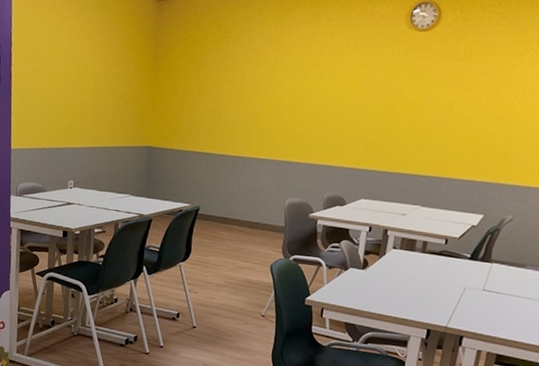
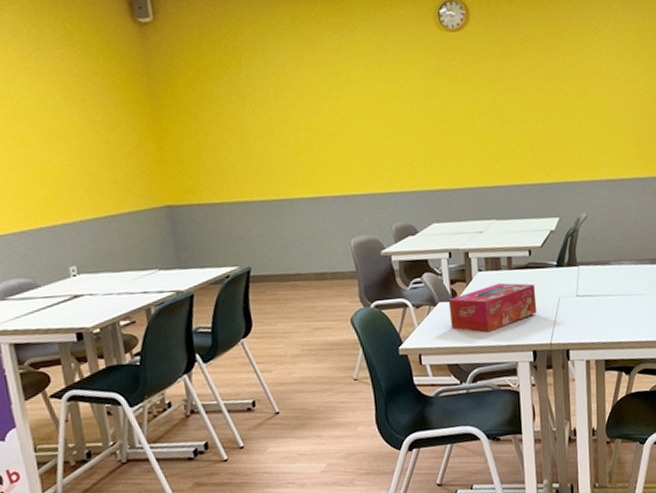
tissue box: none [356,262,444,304] -> present [448,282,537,333]

